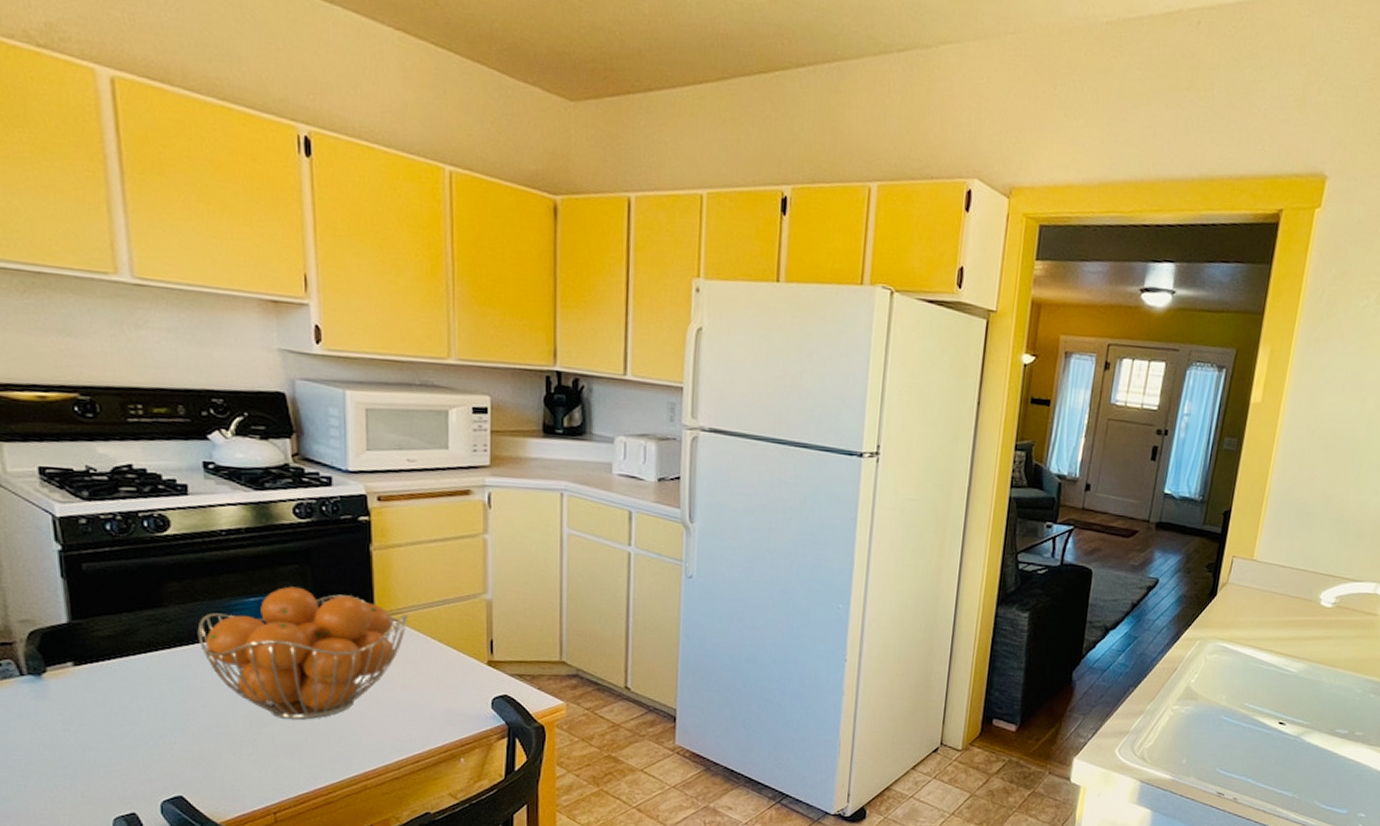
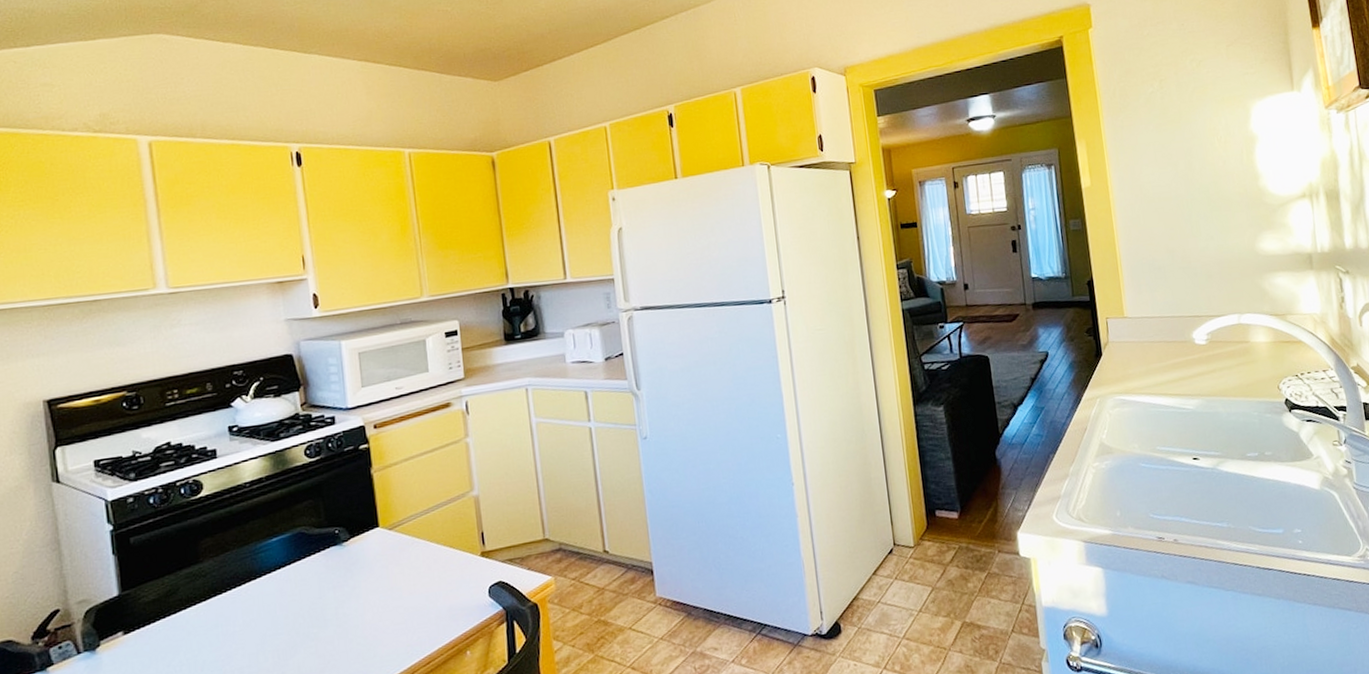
fruit basket: present [197,586,408,720] -> none [229,517,408,647]

